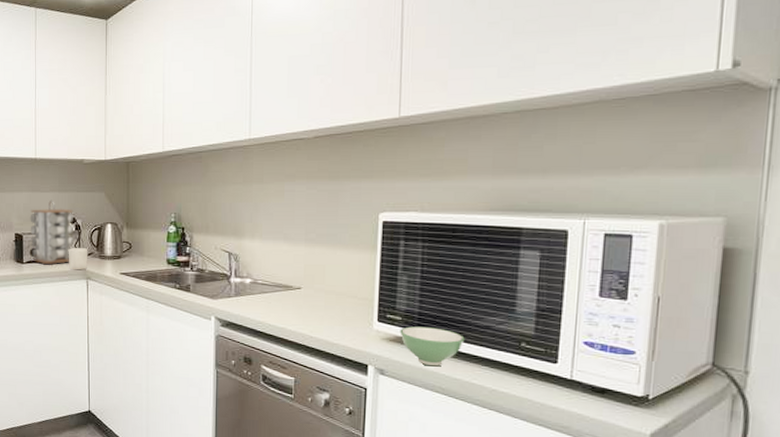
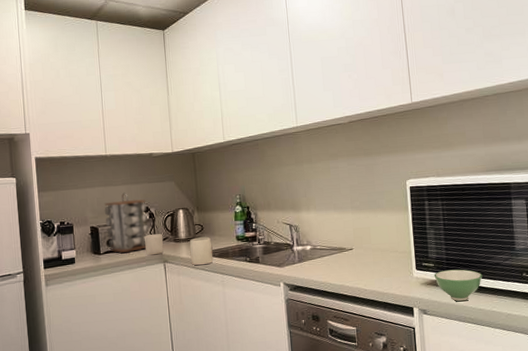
mug: none [115,256,140,287] -> present [189,236,214,266]

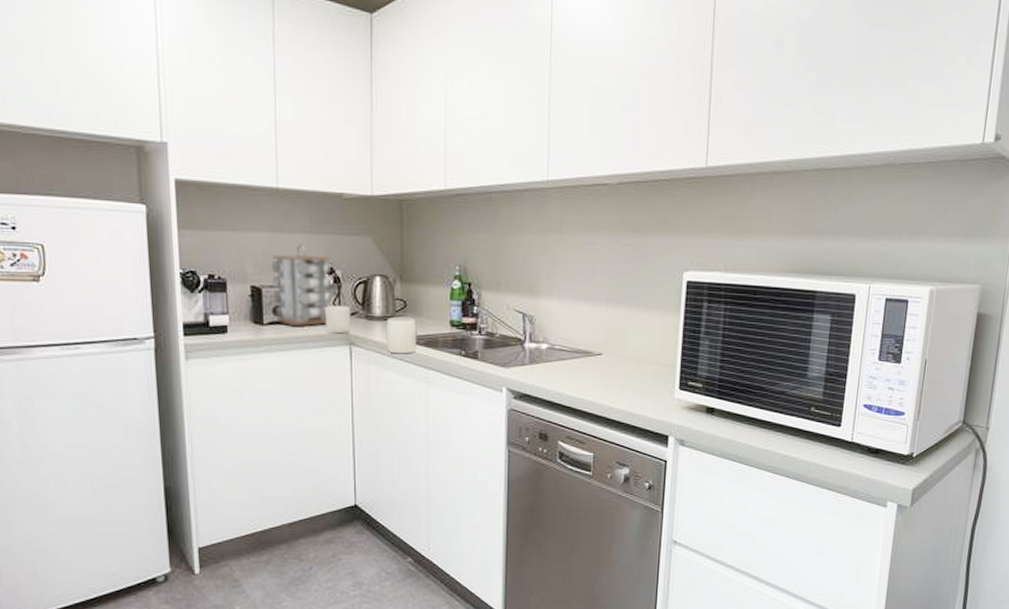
bowl: present [434,269,483,302] -> none [700,394,761,435]

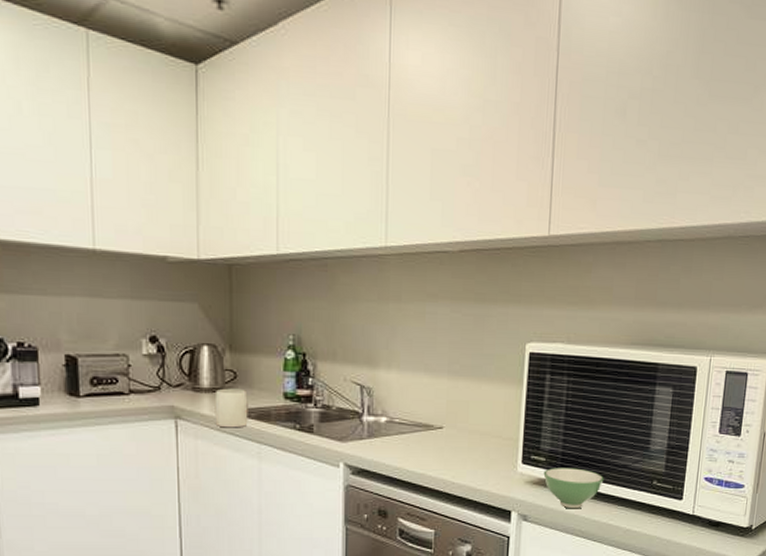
spice rack: present [271,243,331,326] -> none [87,309,155,398]
mug: present [324,306,352,334] -> none [147,376,177,407]
bowl: none [700,394,761,435] -> present [543,468,604,509]

